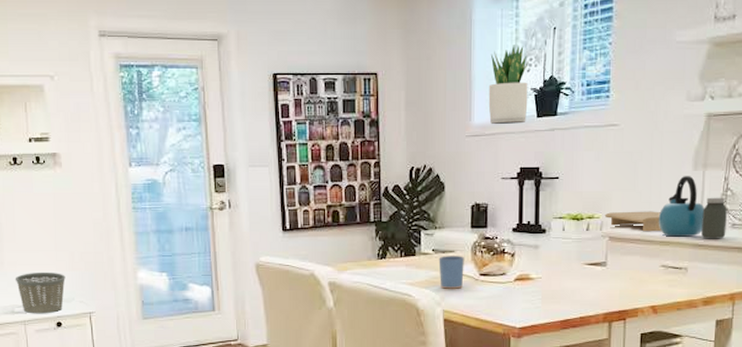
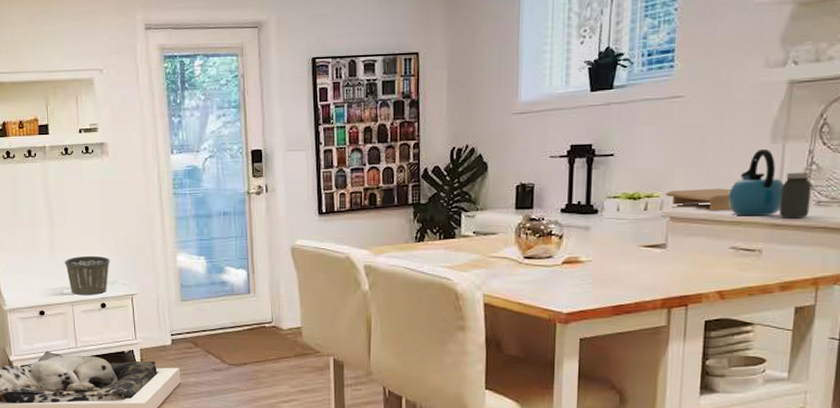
mug: present [438,256,464,289] -> none [479,238,507,272]
planter: present [488,45,529,125] -> none [537,16,582,101]

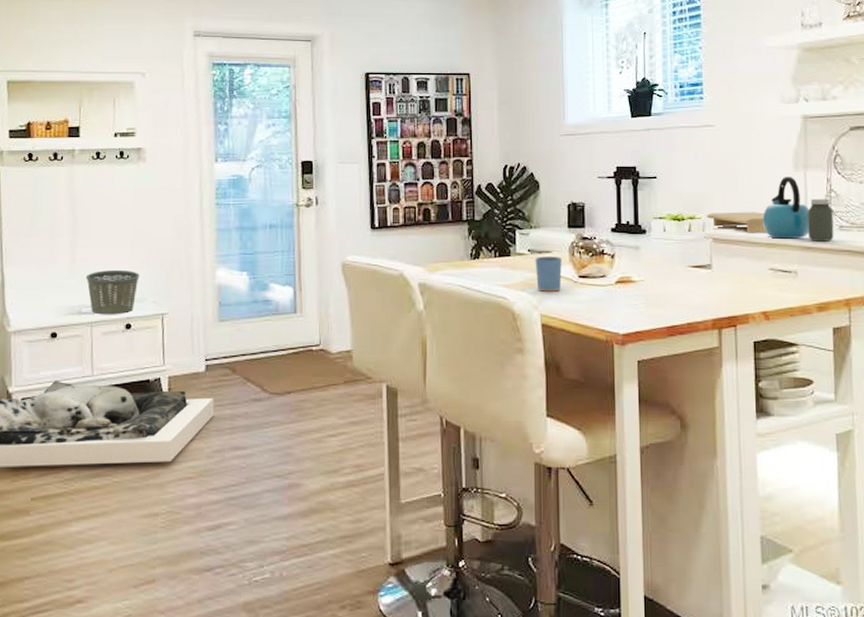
mug: none [479,238,507,272] -> present [535,256,562,292]

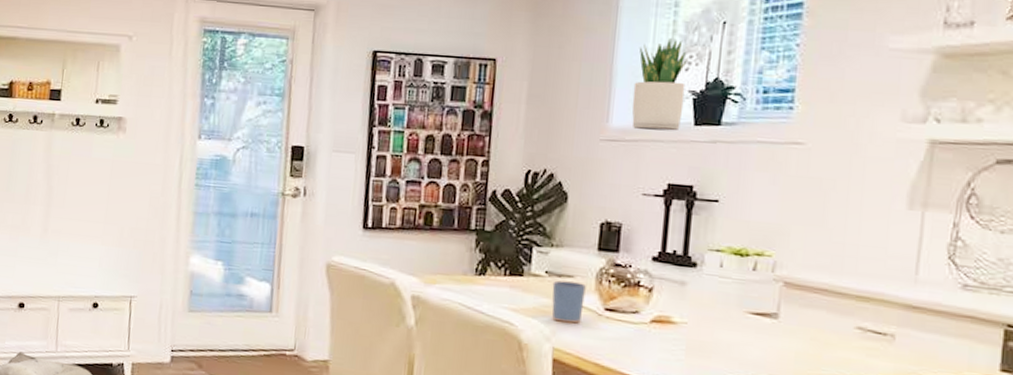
basket: present [85,269,140,315] -> none [56,244,111,293]
planter: none [581,48,622,125] -> present [632,38,688,131]
cutting board: present [706,212,766,234] -> none [778,251,859,282]
kettle: present [762,177,810,239] -> none [854,215,923,295]
jar: present [807,198,834,242] -> none [917,246,956,303]

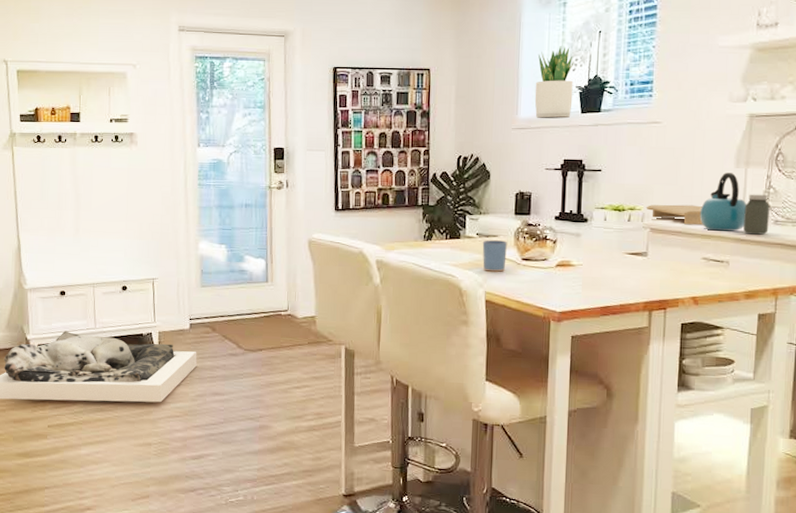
cutting board: none [778,251,859,282] -> present [646,204,703,225]
kettle: none [854,215,923,295] -> present [699,173,747,231]
jar: none [917,246,956,303] -> present [743,194,770,235]

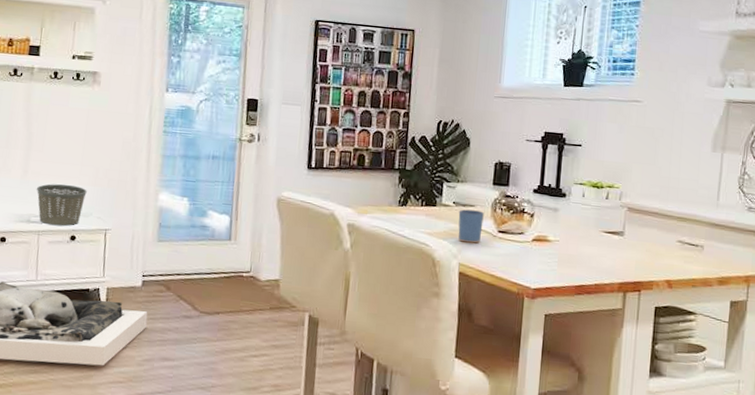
basket: none [88,239,133,278] -> present [36,183,87,227]
planter: present [534,46,574,119] -> none [518,17,559,91]
cutting board: present [646,204,703,225] -> none [624,183,679,207]
kettle: present [699,173,747,231] -> none [676,156,722,216]
jar: present [743,194,770,235] -> none [718,179,744,221]

